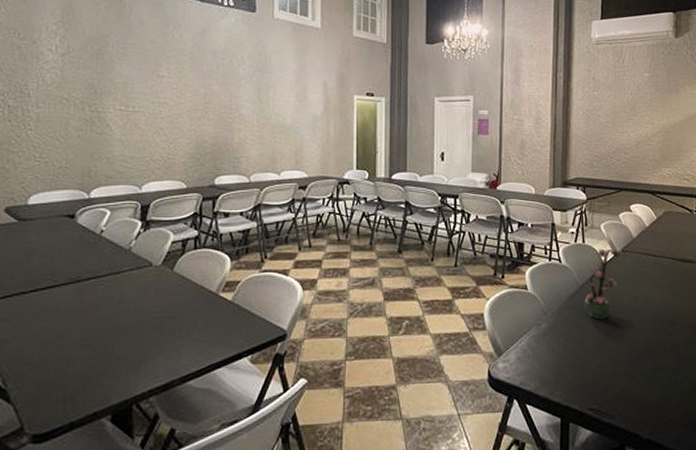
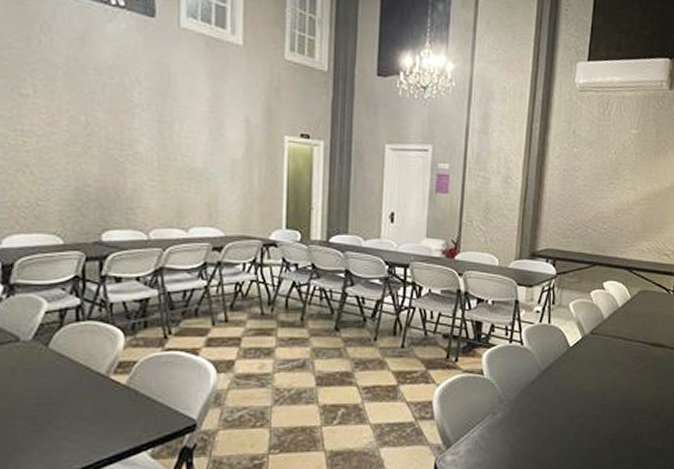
flower arrangement: present [584,249,620,319] -> none [545,331,588,408]

